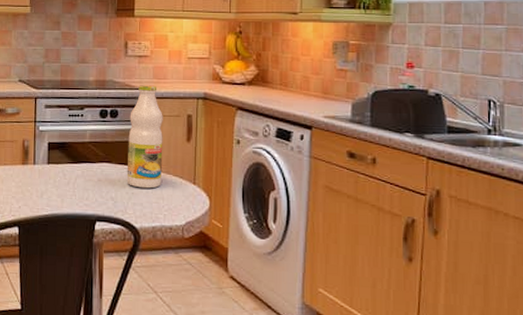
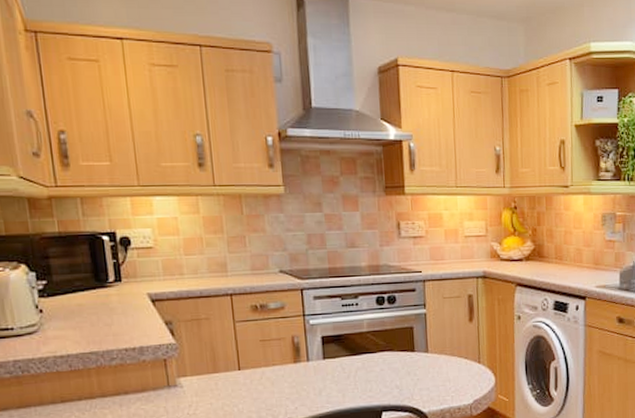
bottle: present [126,85,163,189] -> none [408,267,447,373]

